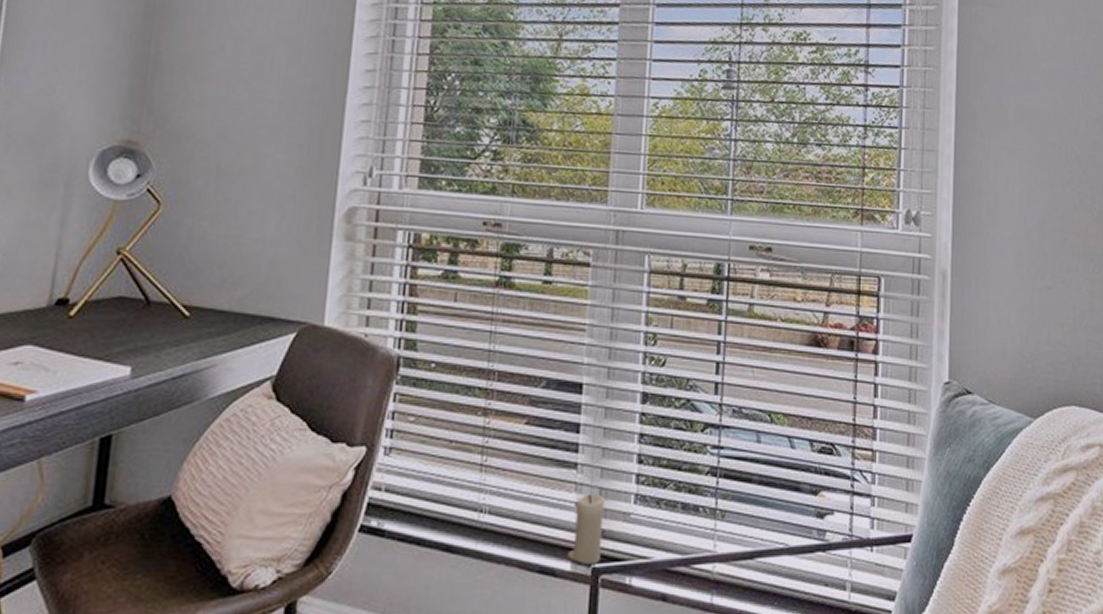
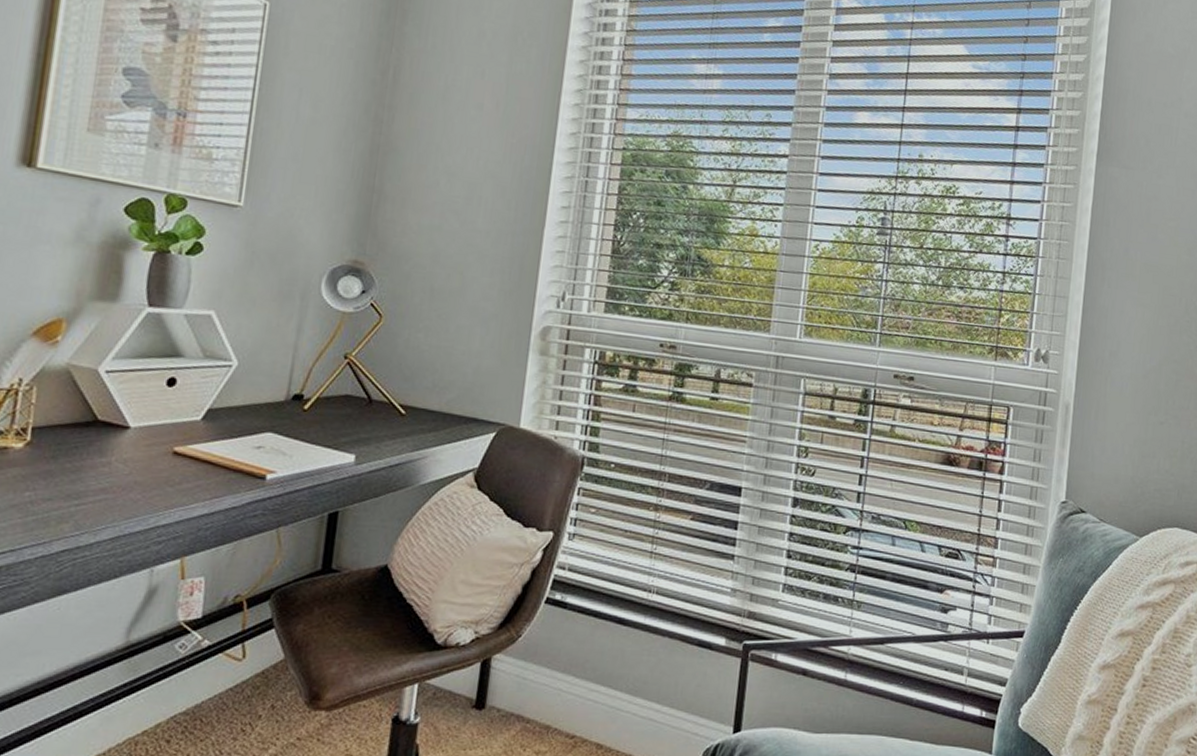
candle: present [567,494,605,566] -> none [722,581,757,642]

